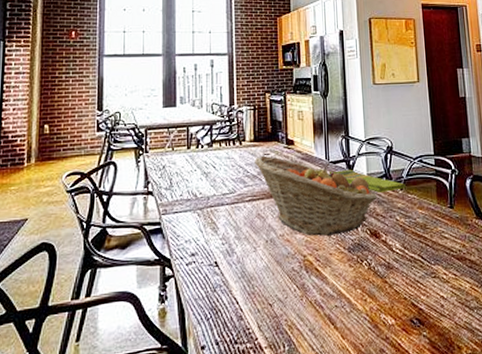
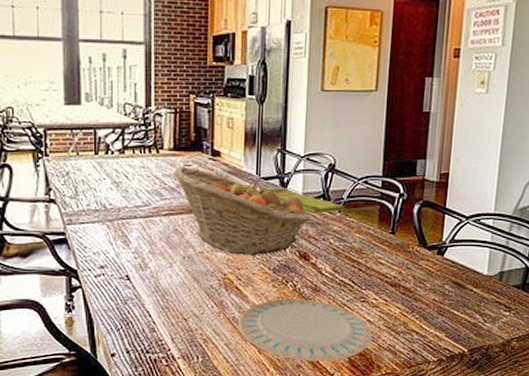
plate: none [320,277,449,345] -> present [238,299,373,361]

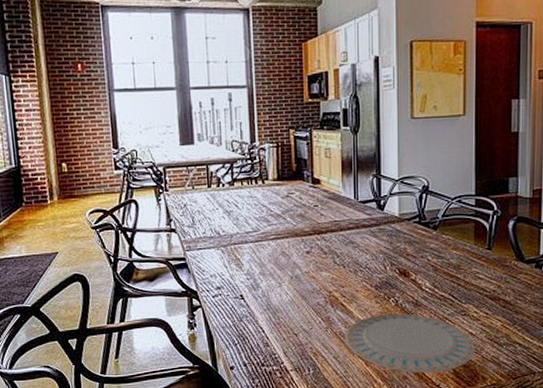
fruit basket: present [173,168,312,255] -> none [278,195,409,274]
dish towel: present [258,188,345,214] -> none [357,210,440,233]

